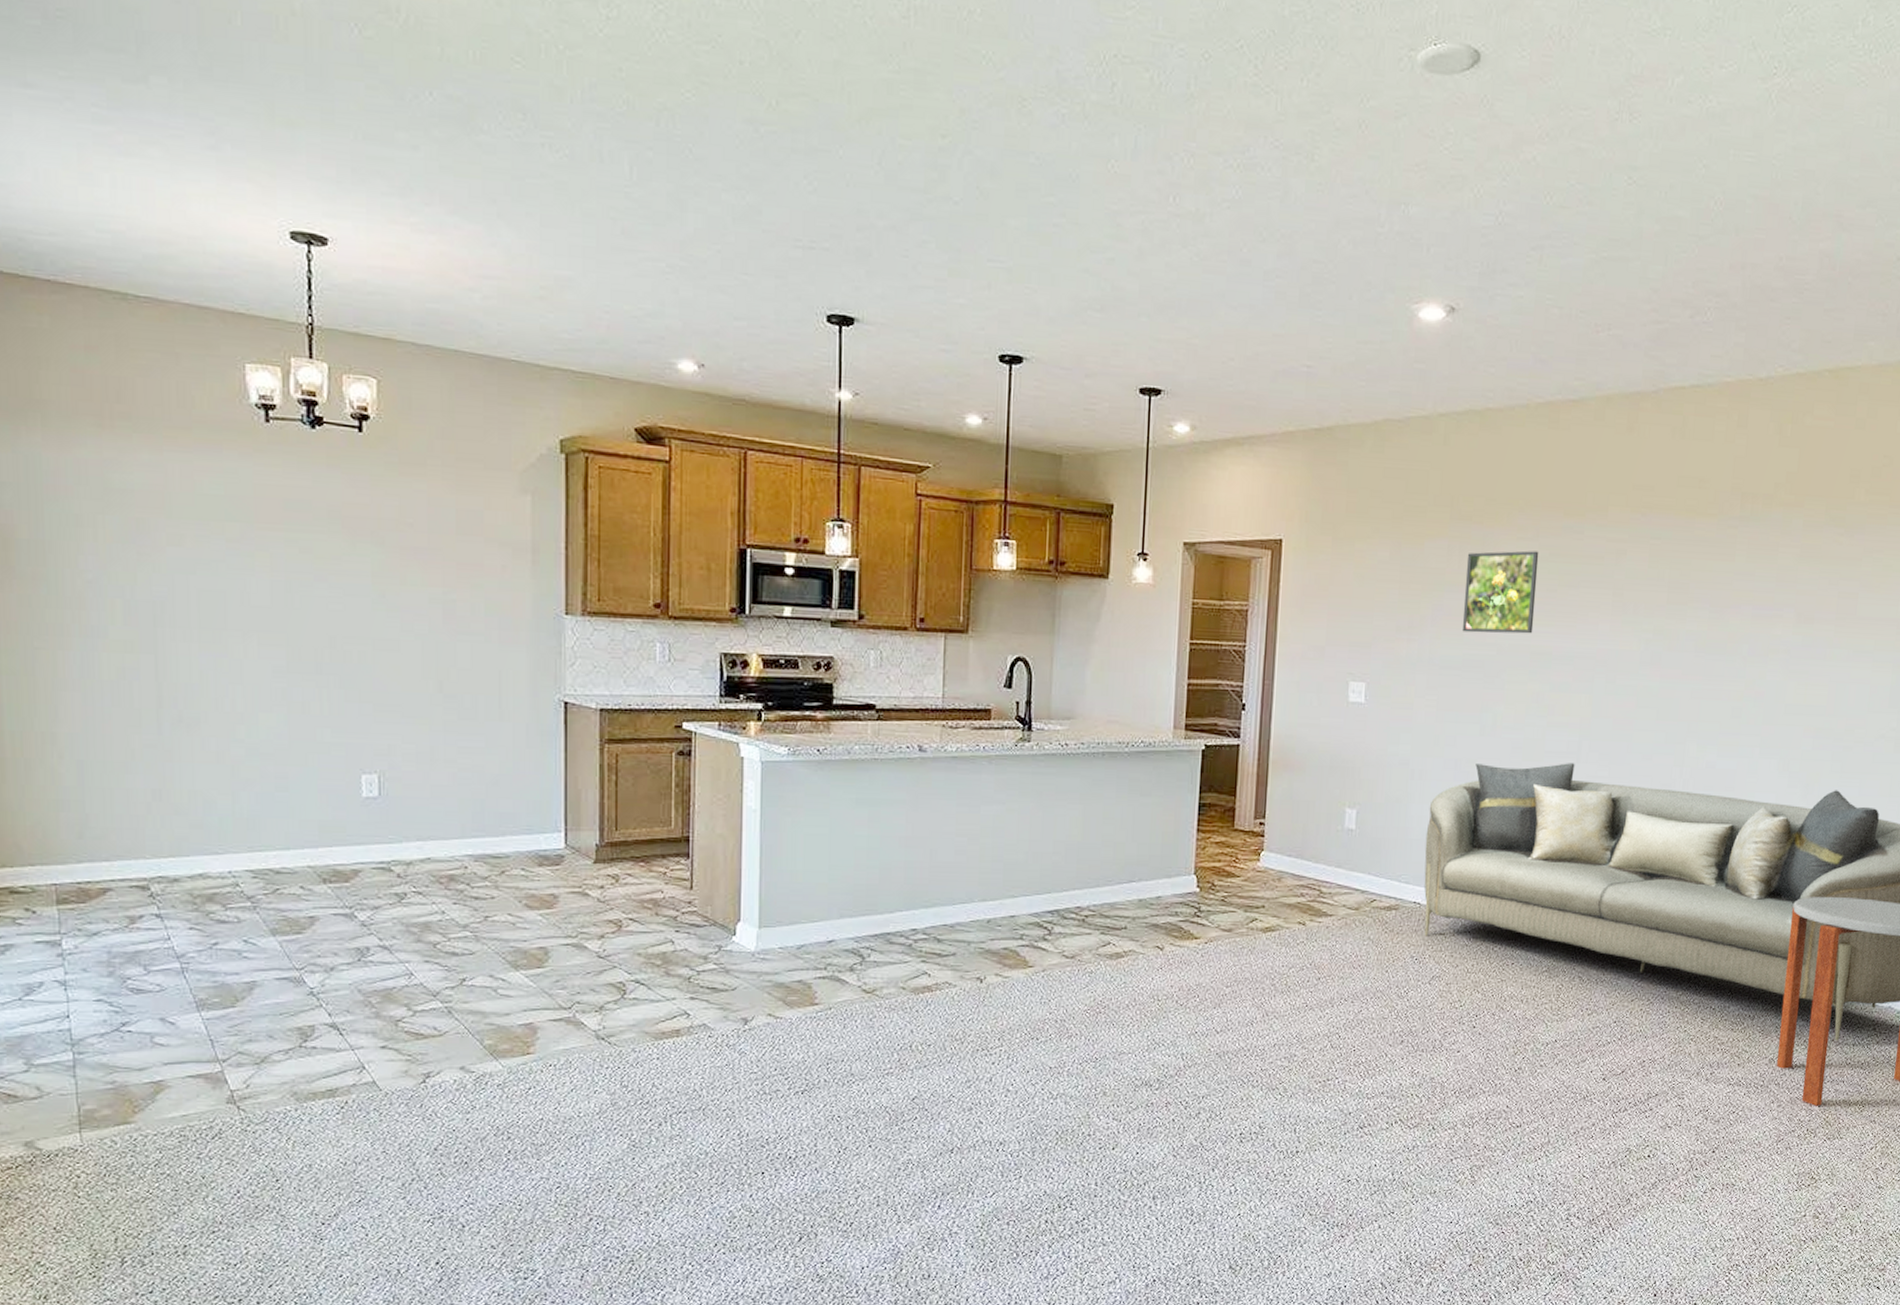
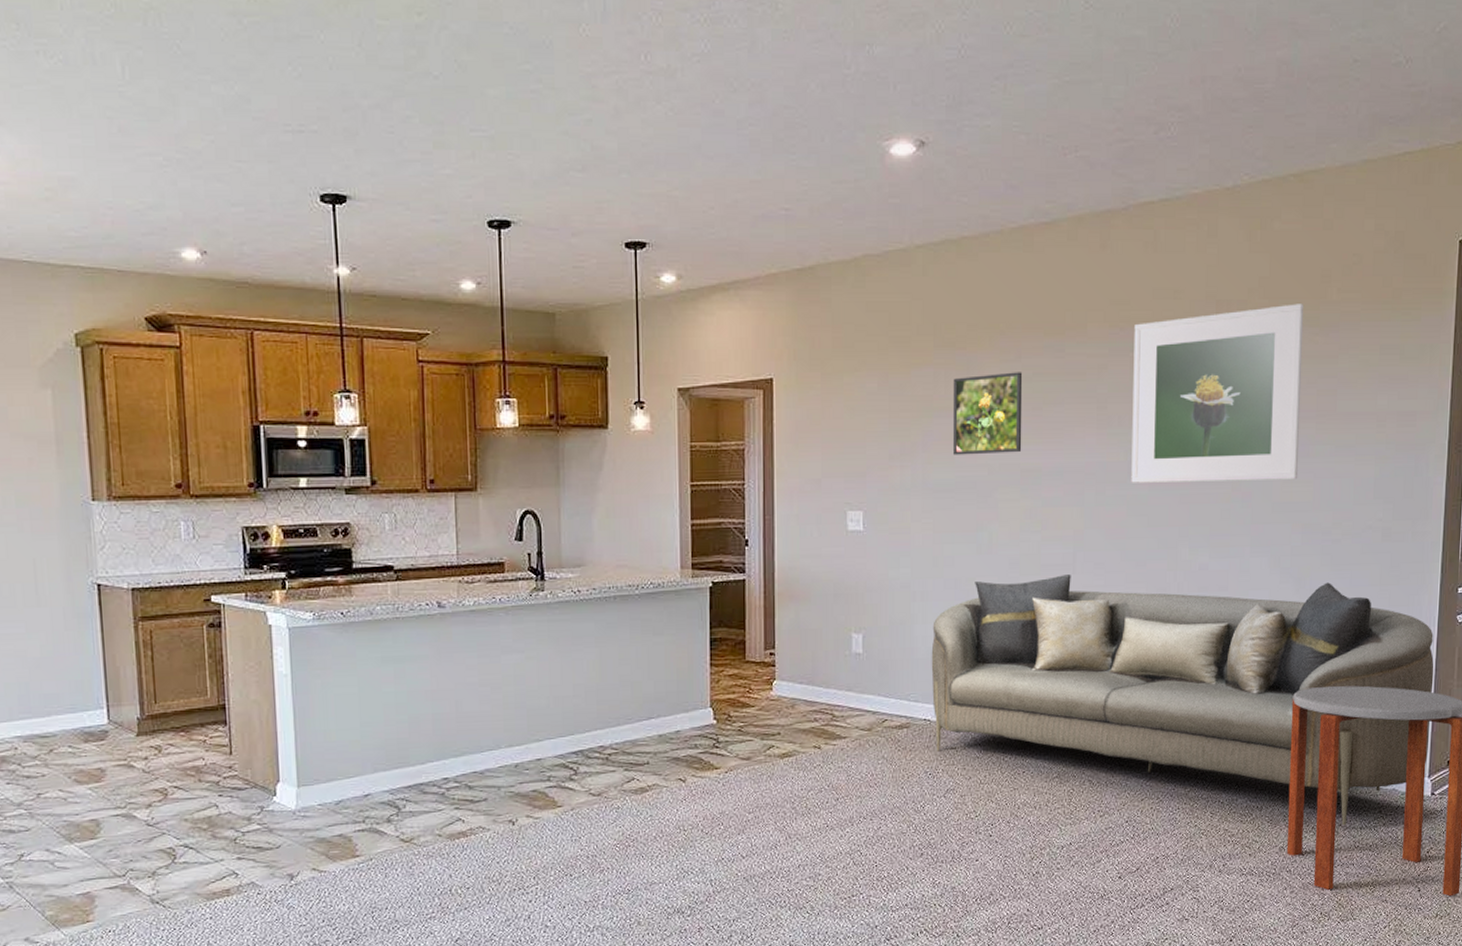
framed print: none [1642,502,1831,682] -> present [1131,304,1304,483]

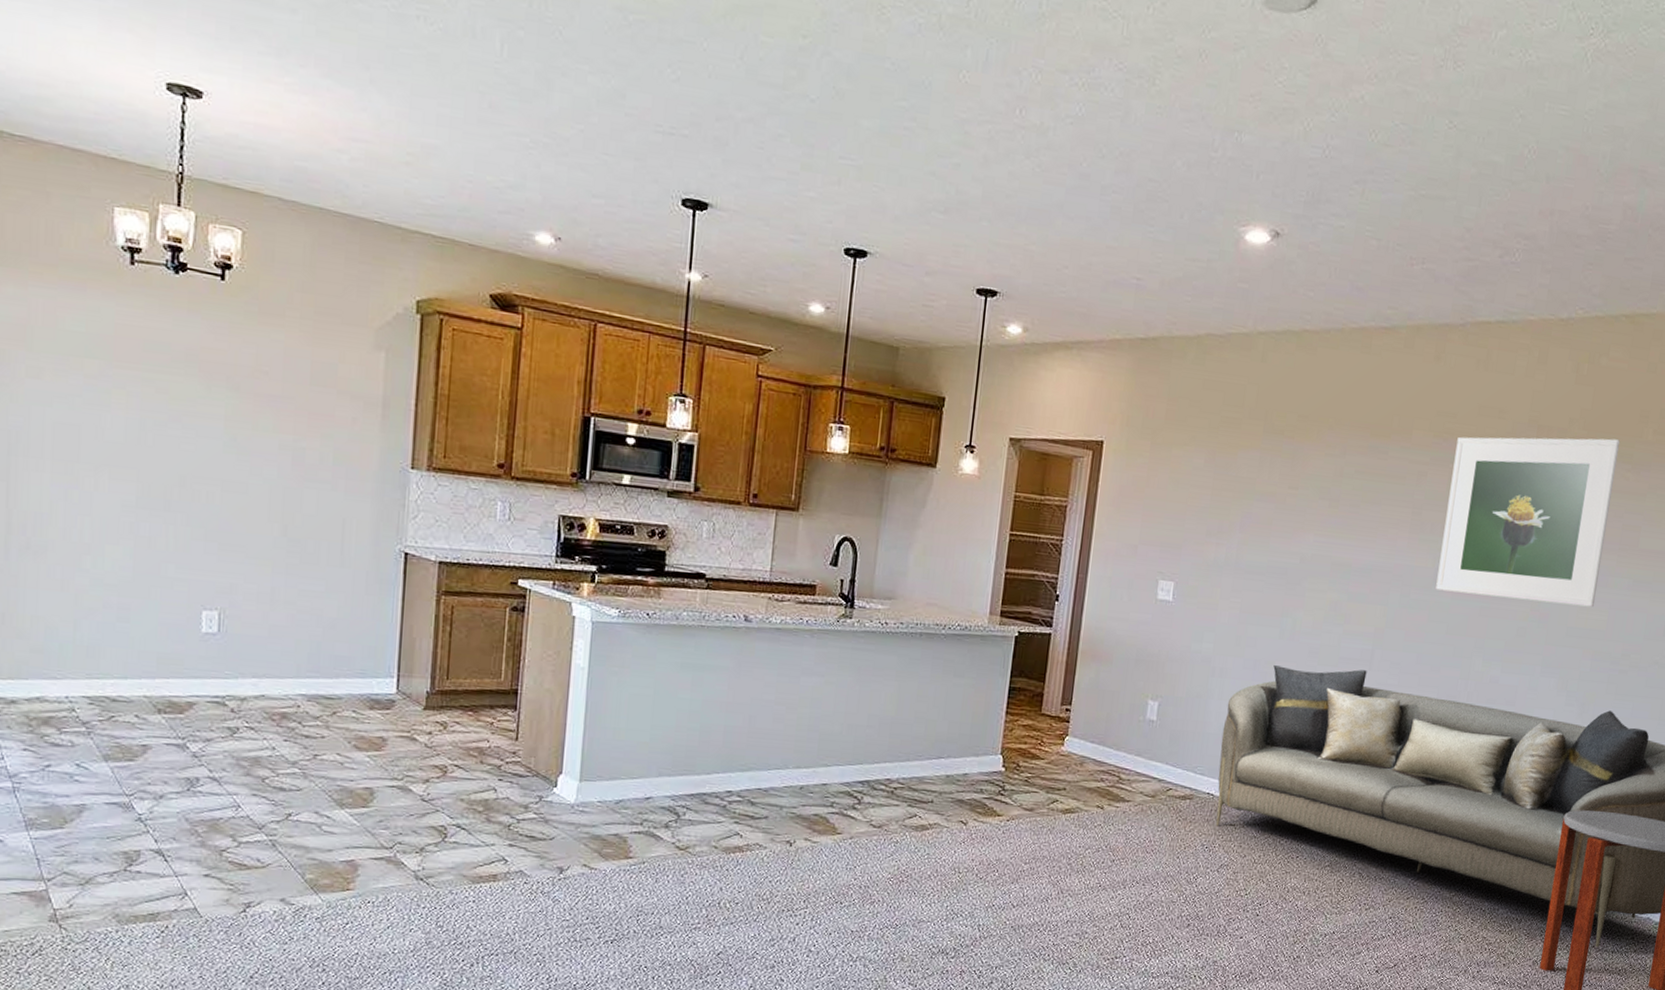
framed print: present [952,372,1023,455] -> none [1268,465,1345,546]

